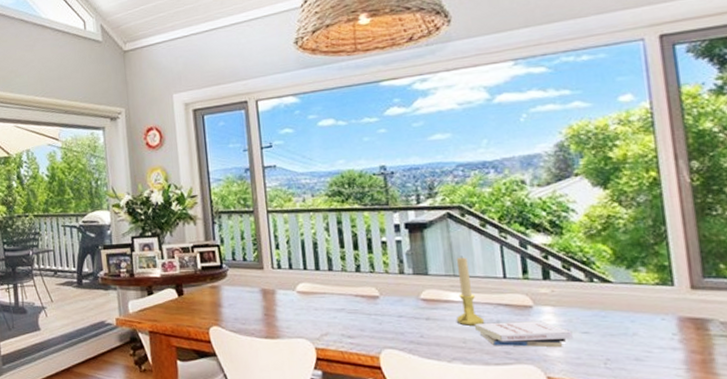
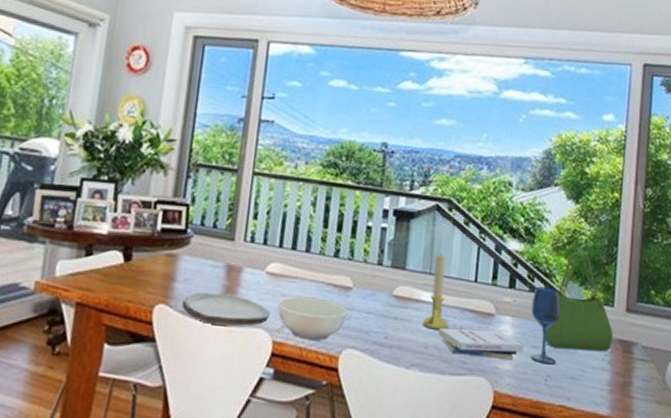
plate: none [231,313,308,339] -> present [182,291,270,327]
bowl: none [312,308,380,344] -> present [277,296,348,340]
wineglass: none [571,274,613,348] -> present [531,286,561,365]
handbag: none [590,236,680,332] -> present [542,251,613,351]

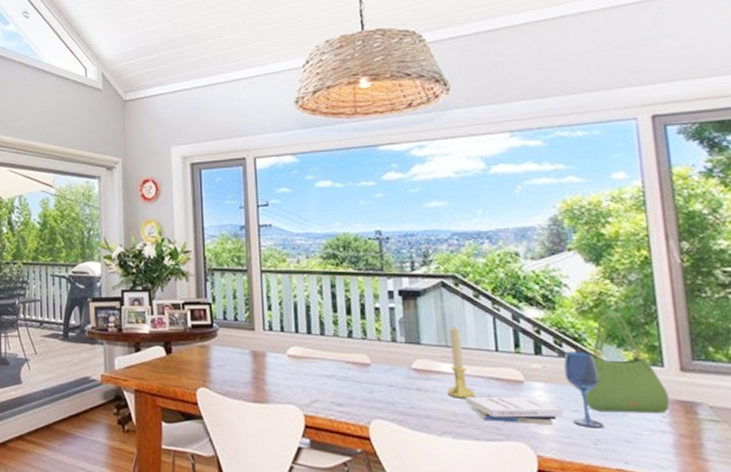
plate: present [182,291,270,327] -> none [219,375,298,404]
bowl: present [277,296,348,340] -> none [302,375,370,412]

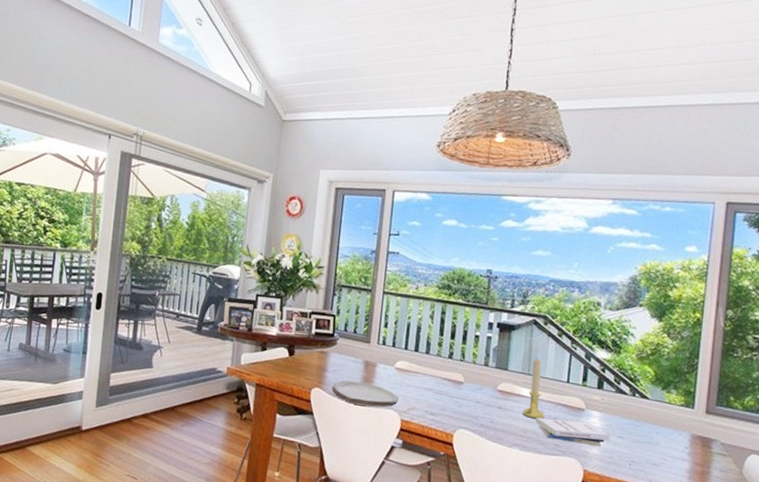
plate: none [219,375,298,404] -> present [332,380,399,408]
wineglass: present [563,351,603,428] -> none [617,388,644,453]
handbag: present [581,313,670,413] -> none [627,361,693,445]

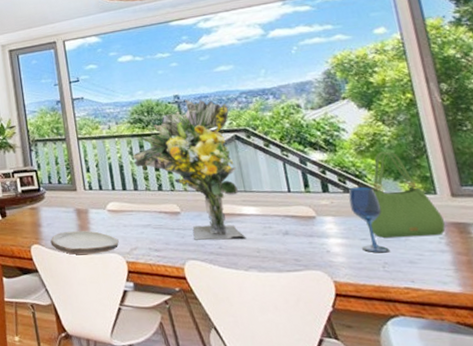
bouquet: none [432,276,535,419] -> present [132,99,247,240]
candle holder: present [523,358,545,420] -> none [245,173,275,236]
books: present [535,418,611,446] -> none [265,230,354,254]
wineglass: none [617,388,644,453] -> present [348,186,389,253]
handbag: none [627,361,693,445] -> present [367,151,446,238]

